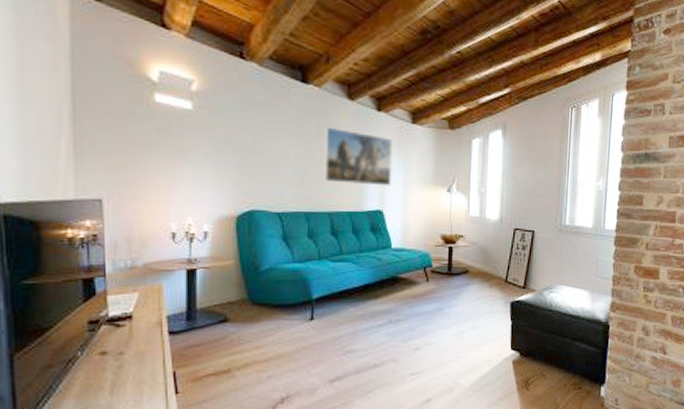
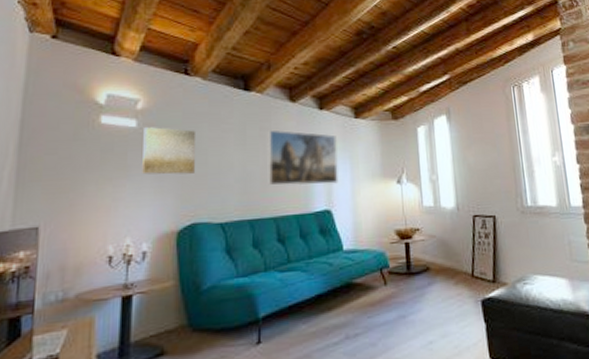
wall art: none [200,111,253,162] -> present [142,127,197,175]

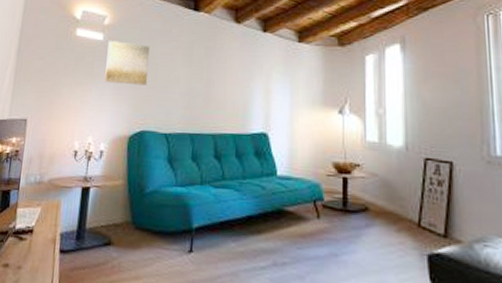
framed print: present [267,130,339,186] -> none [209,49,278,107]

